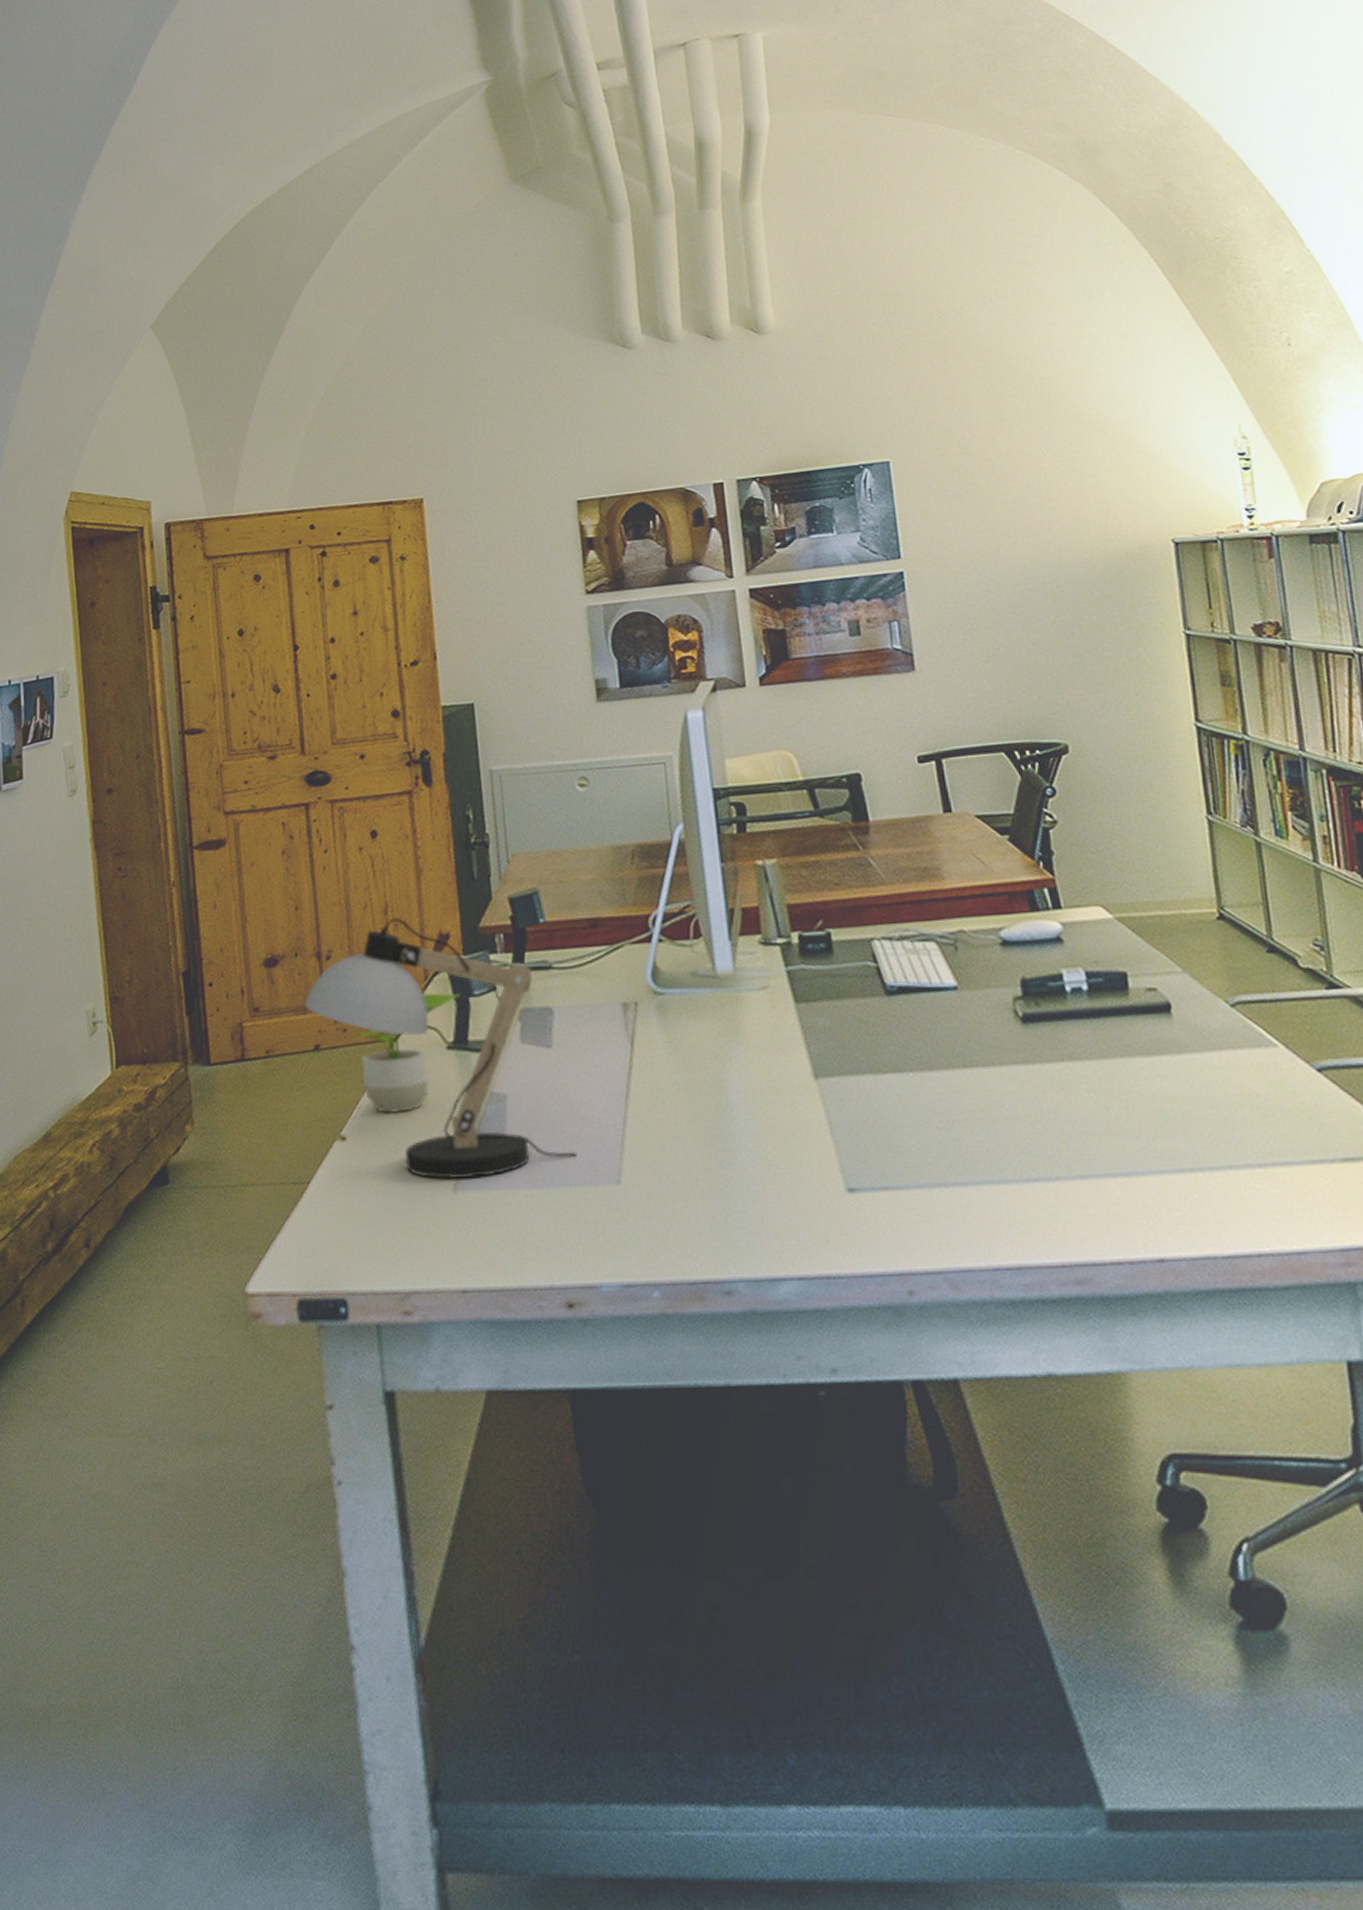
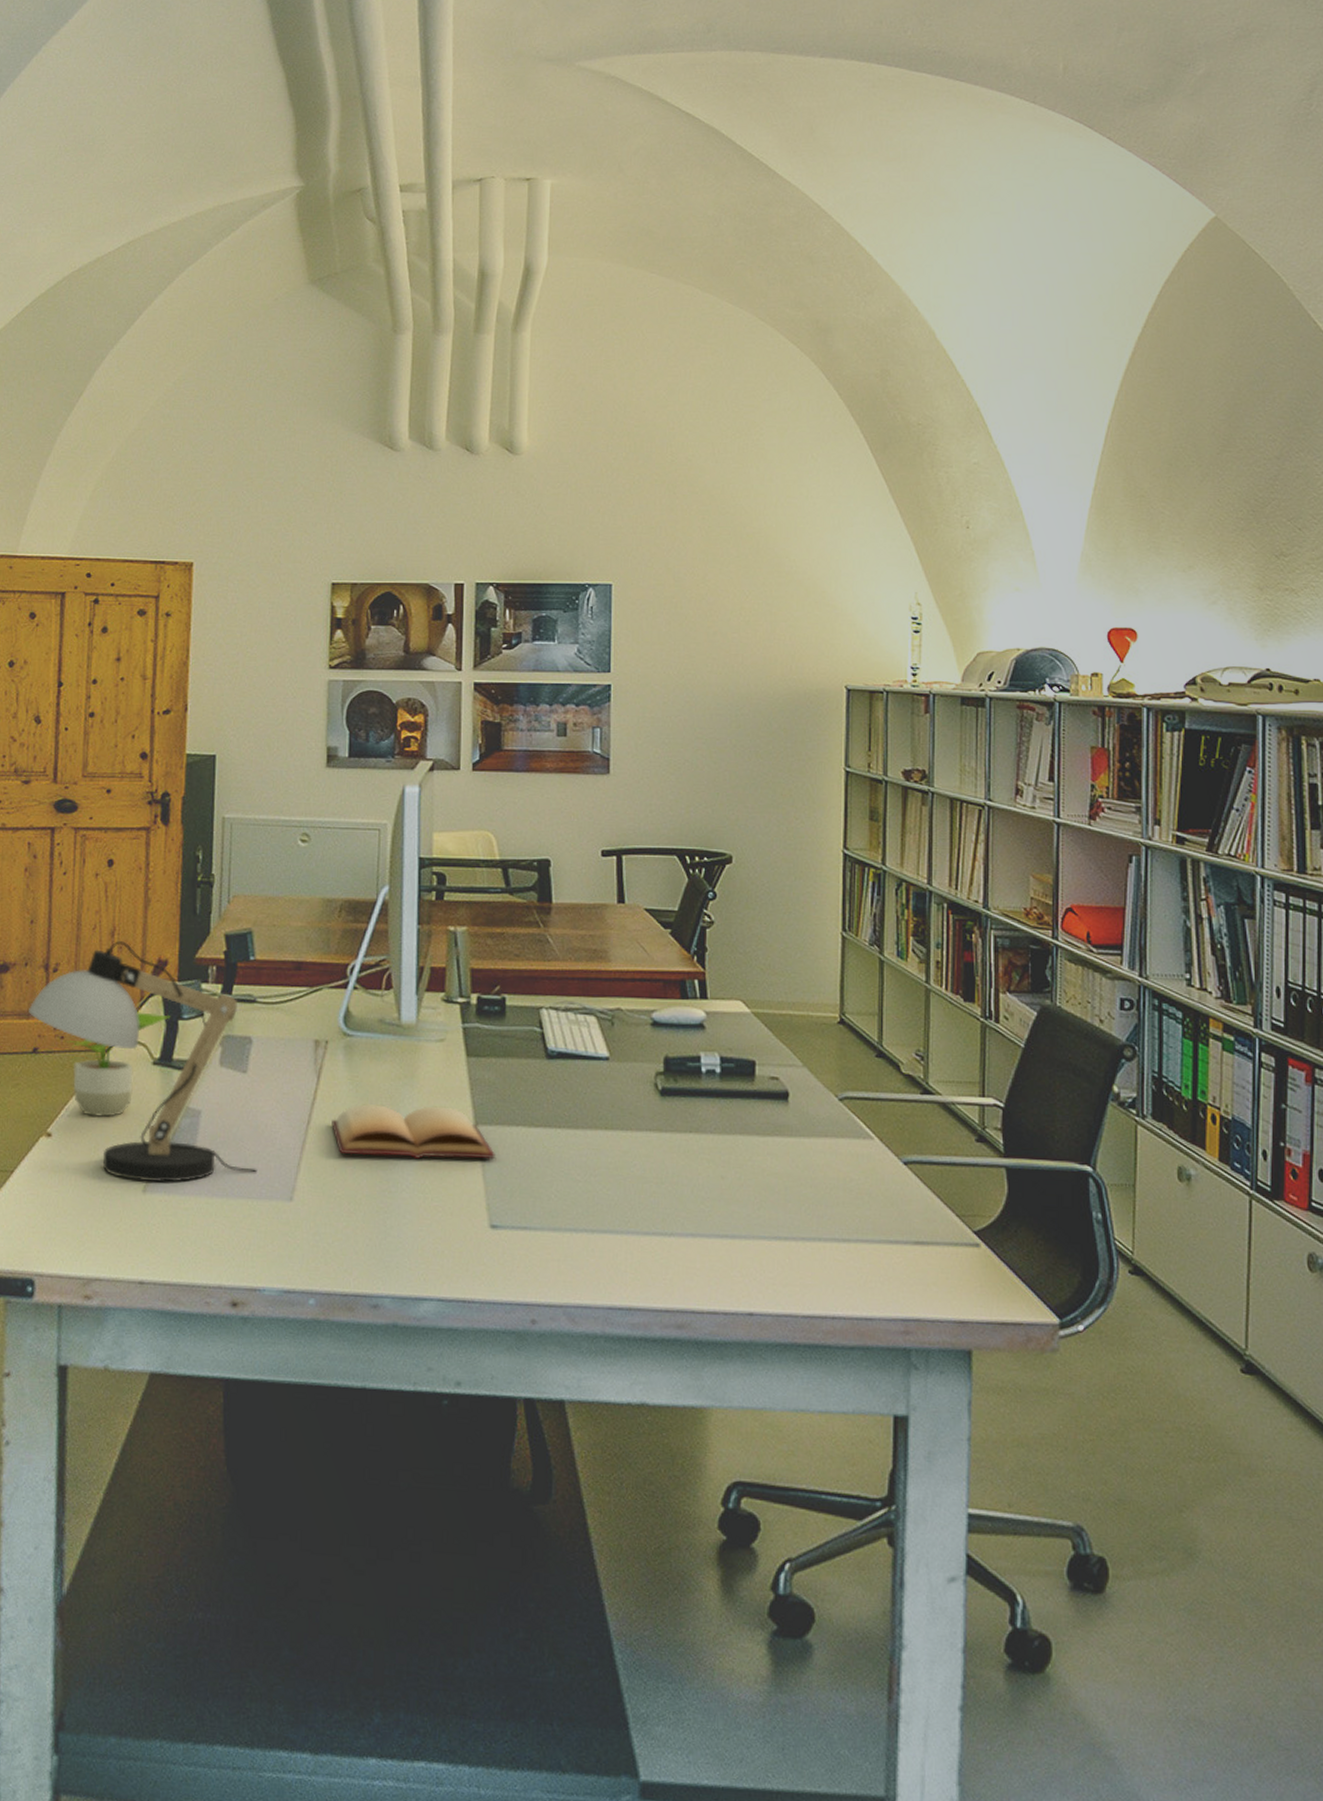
bible: none [653,1061,842,1126] -> present [331,1103,495,1159]

